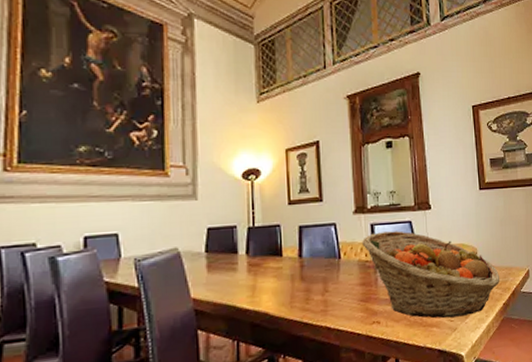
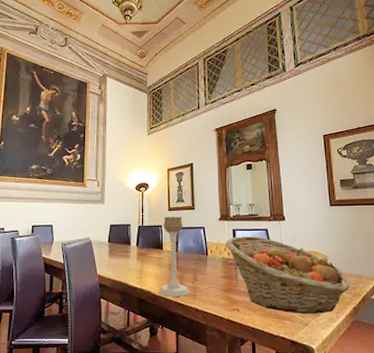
candle holder: none [278,211,319,317] -> present [159,216,190,297]

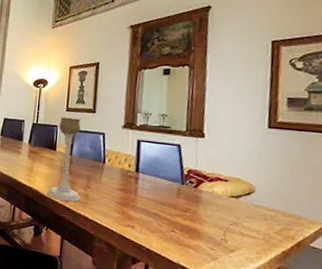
fruit basket: present [225,236,350,314] -> none [127,148,282,251]

